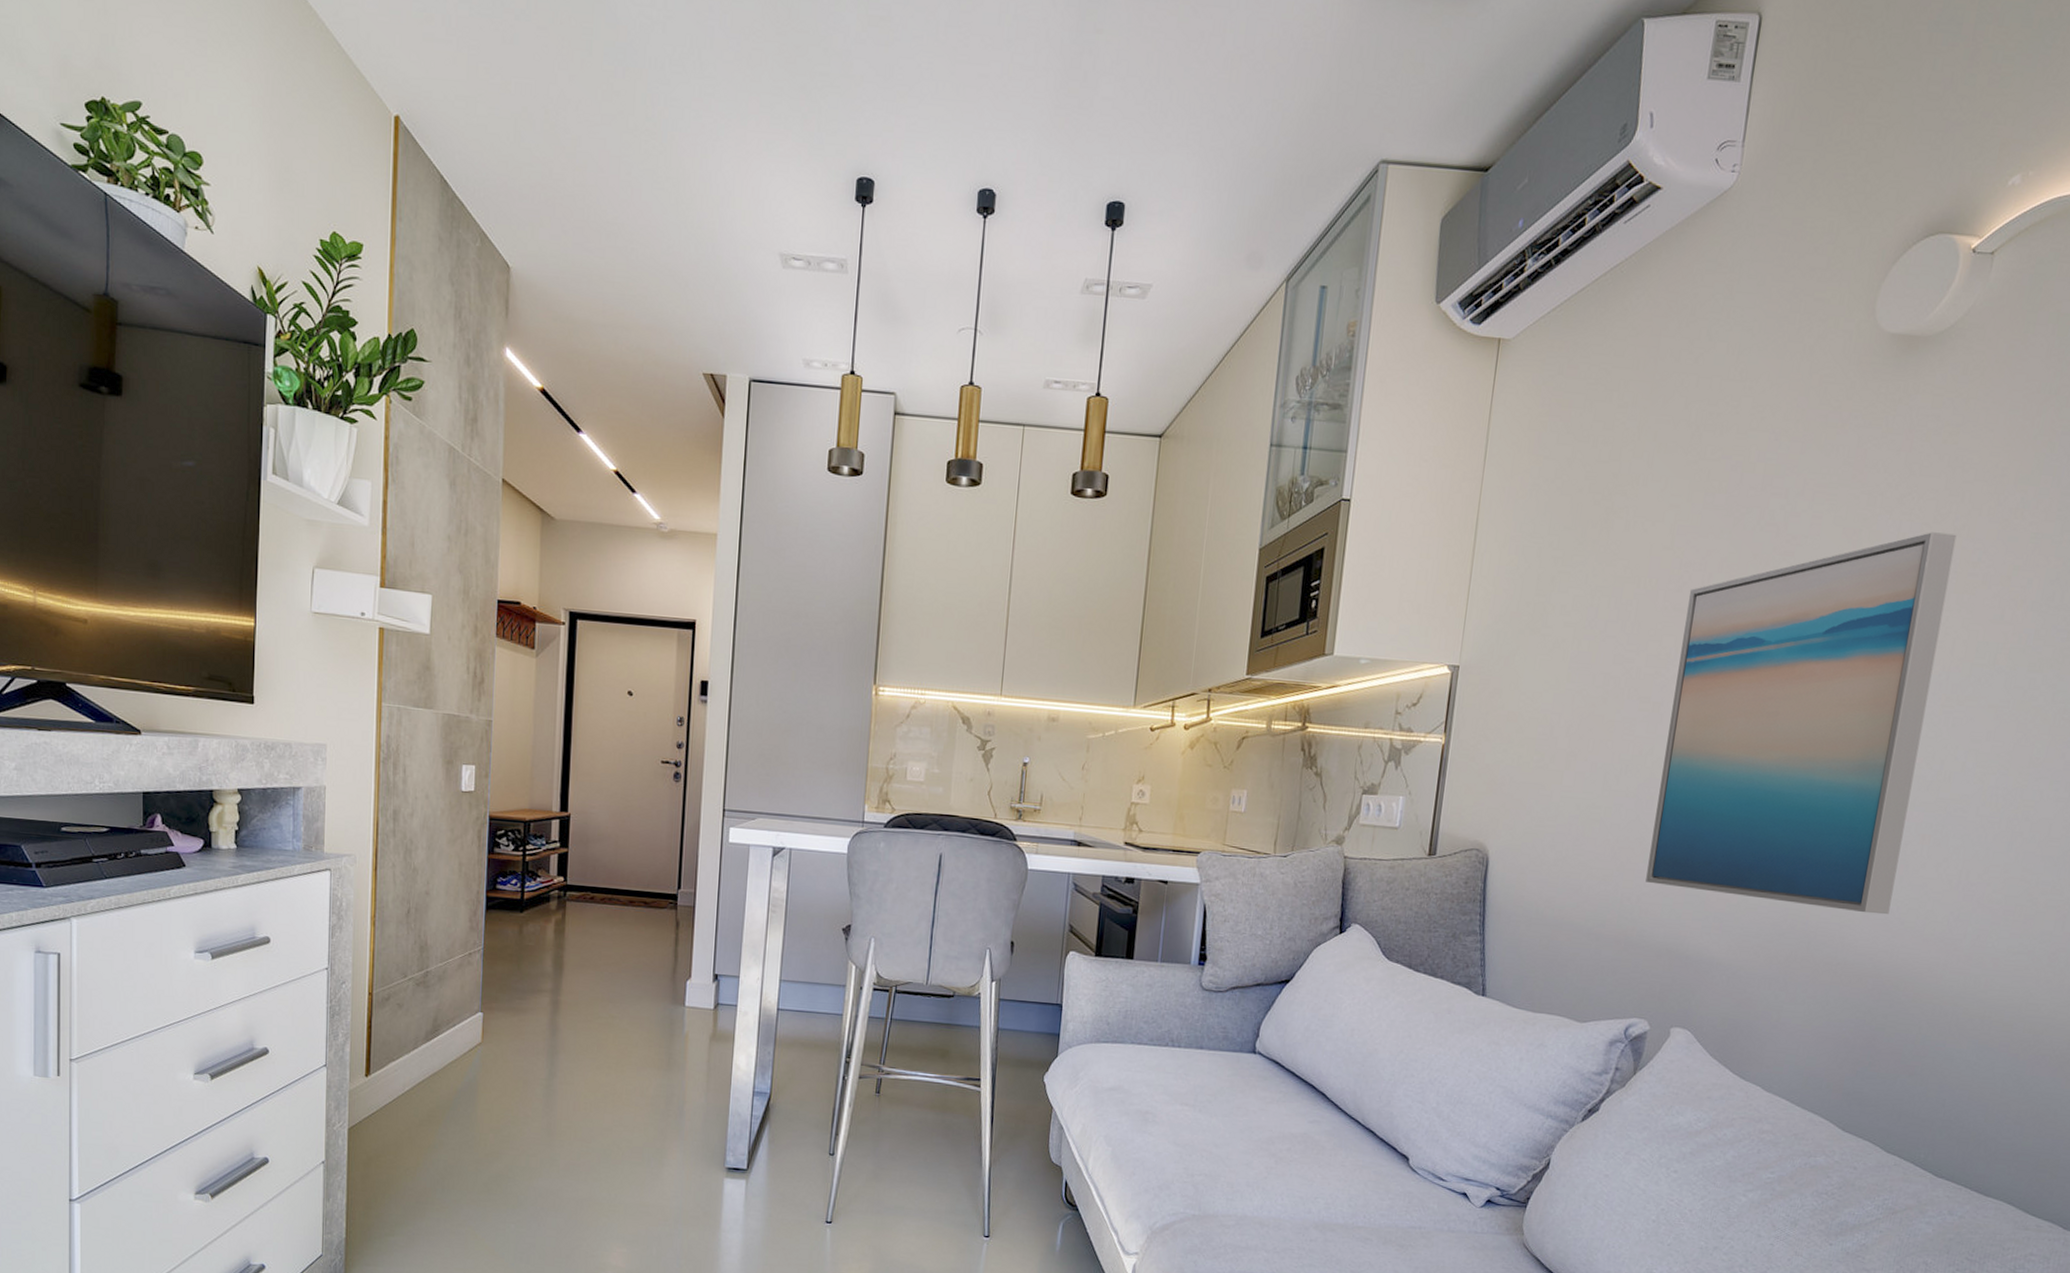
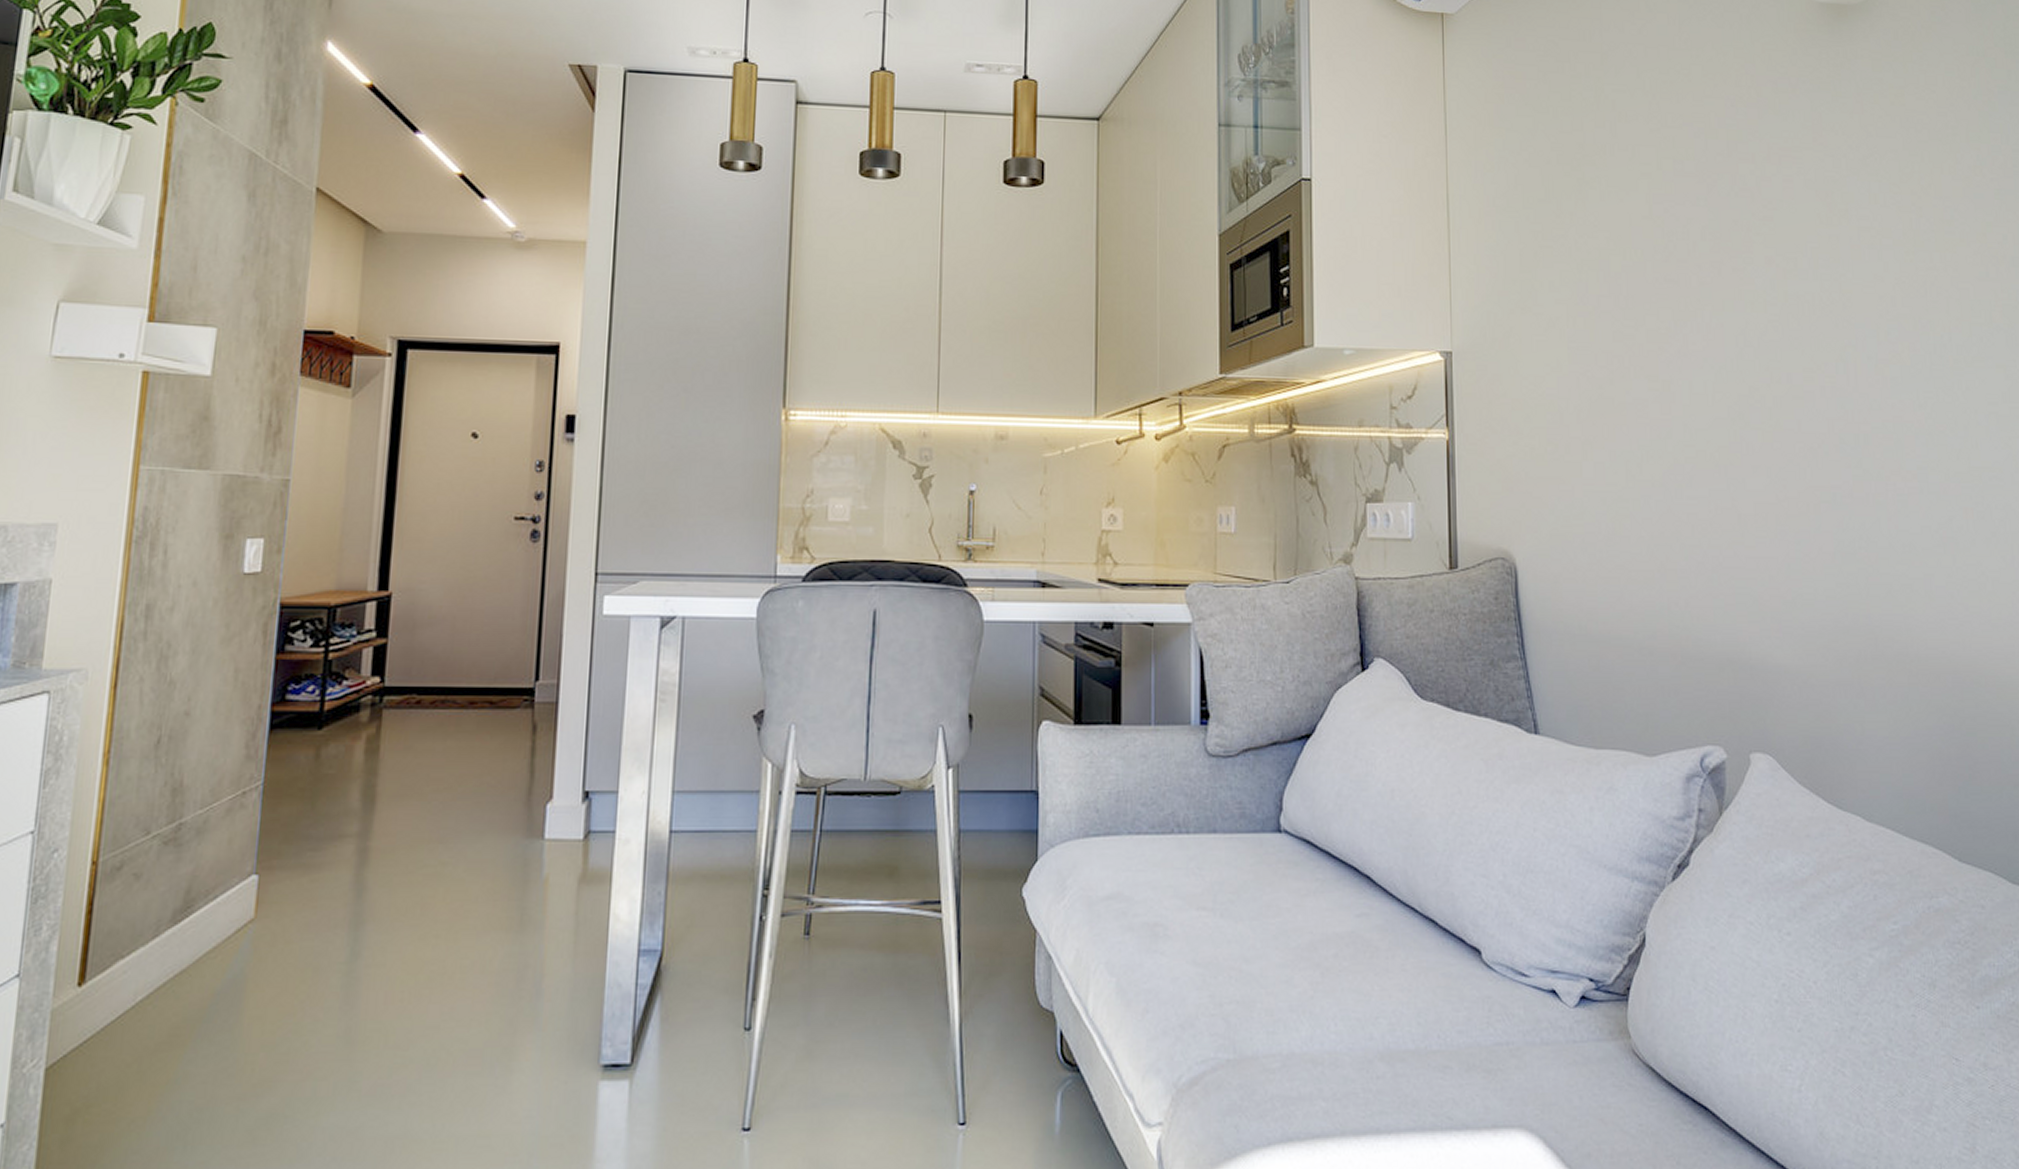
wall art: present [1645,532,1957,915] -> none [1678,192,1951,601]

